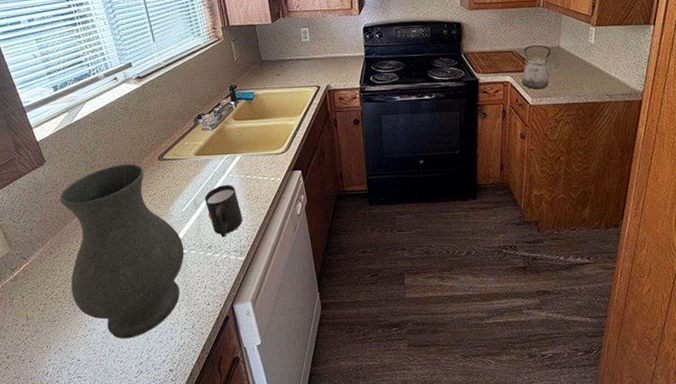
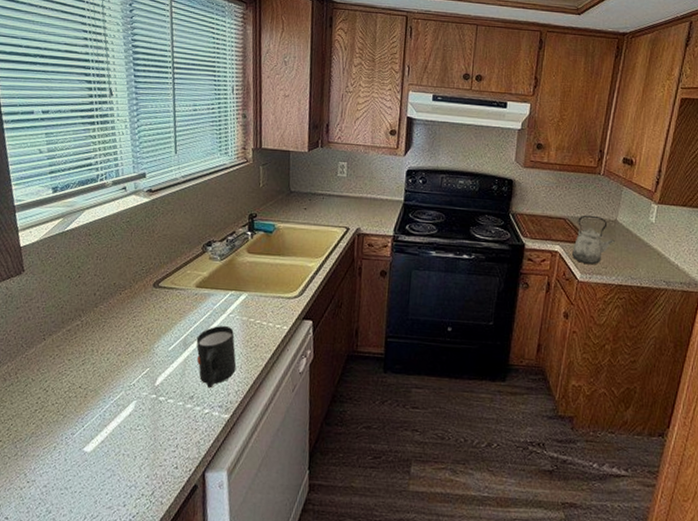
vase: present [59,163,185,339] -> none [17,285,162,499]

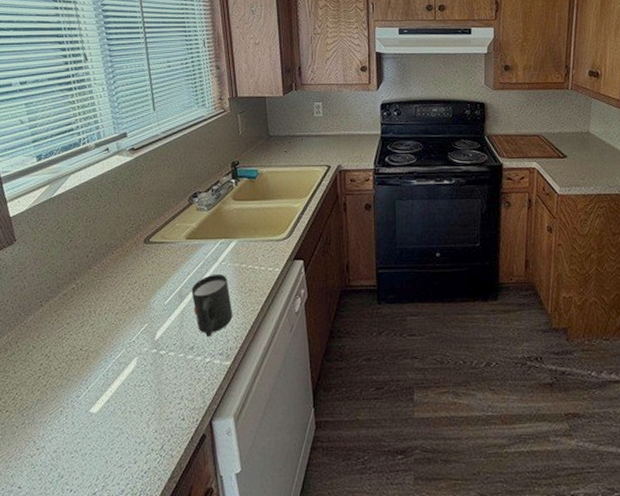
kettle: present [572,214,615,265] -> none [549,129,589,178]

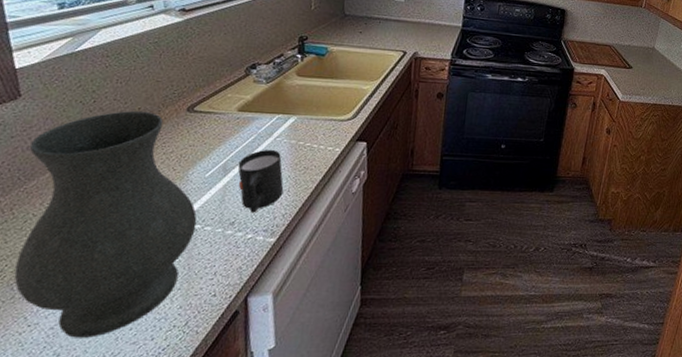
vase: none [23,246,162,461] -> present [14,110,197,338]

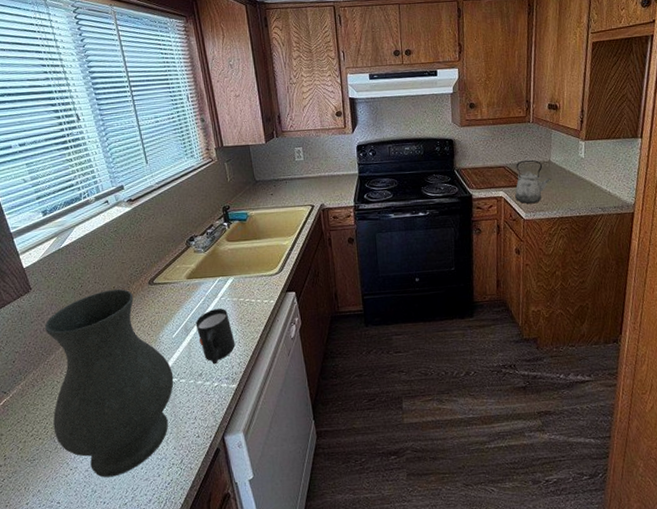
kettle: none [615,42,652,87] -> present [515,159,551,204]

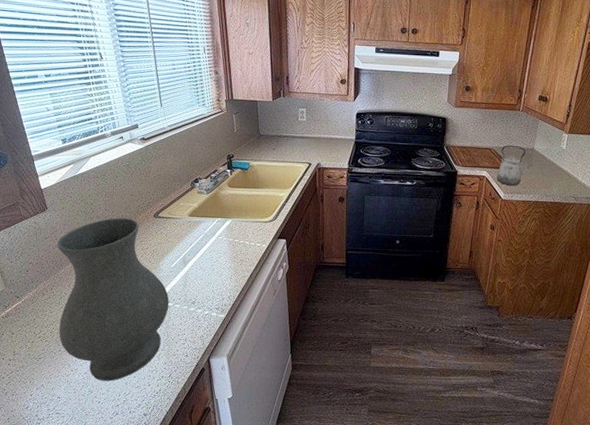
mug: present [195,308,235,365] -> none [193,245,227,295]

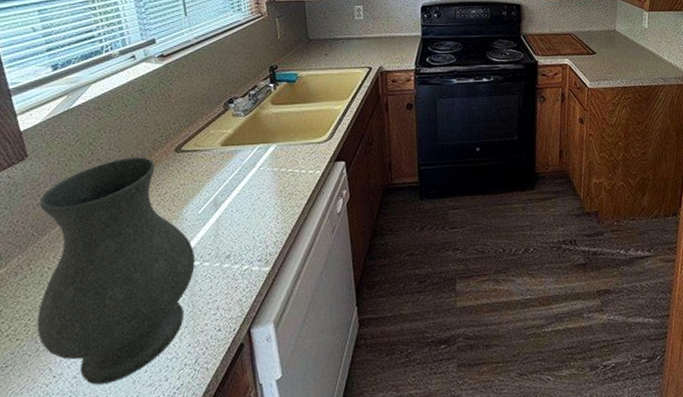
kettle: present [497,145,532,186] -> none [580,28,616,73]

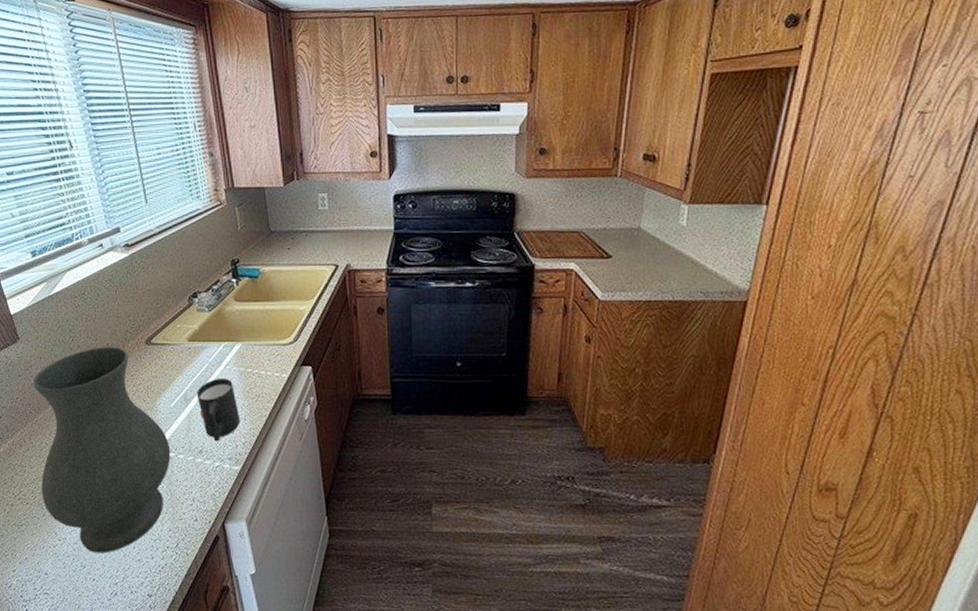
mug: none [227,179,272,245] -> present [196,377,241,442]

